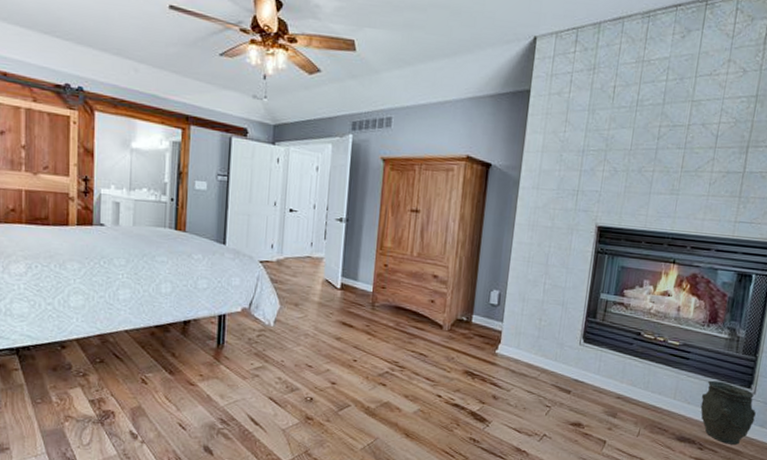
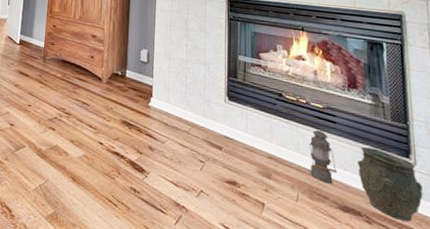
lantern: none [654,367,682,418] -> present [309,129,338,184]

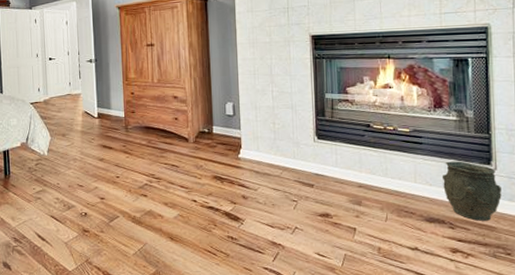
lantern: present [309,129,338,184] -> none [397,153,424,200]

